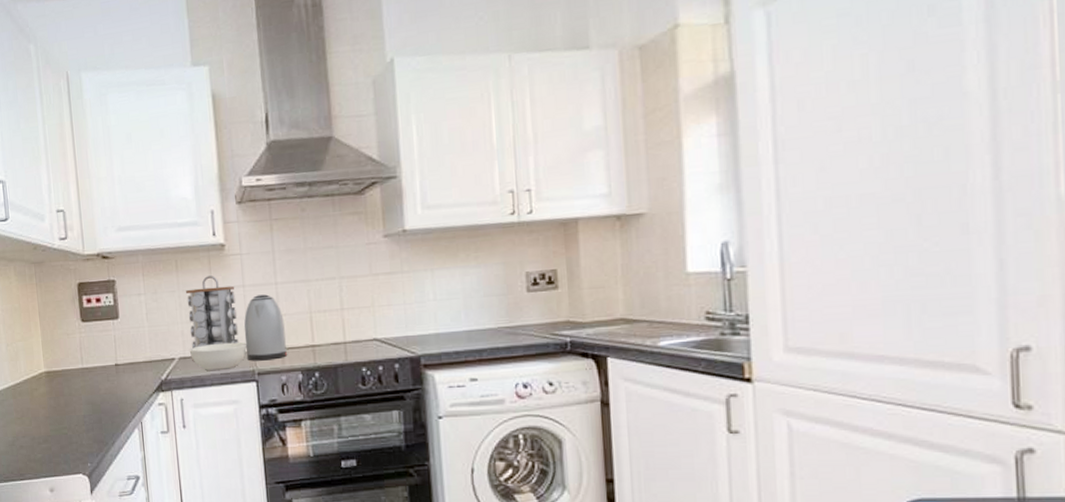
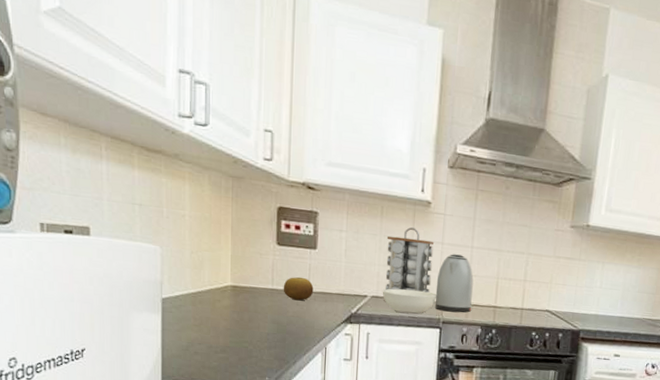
fruit: none [92,350,122,376] -> present [283,276,314,301]

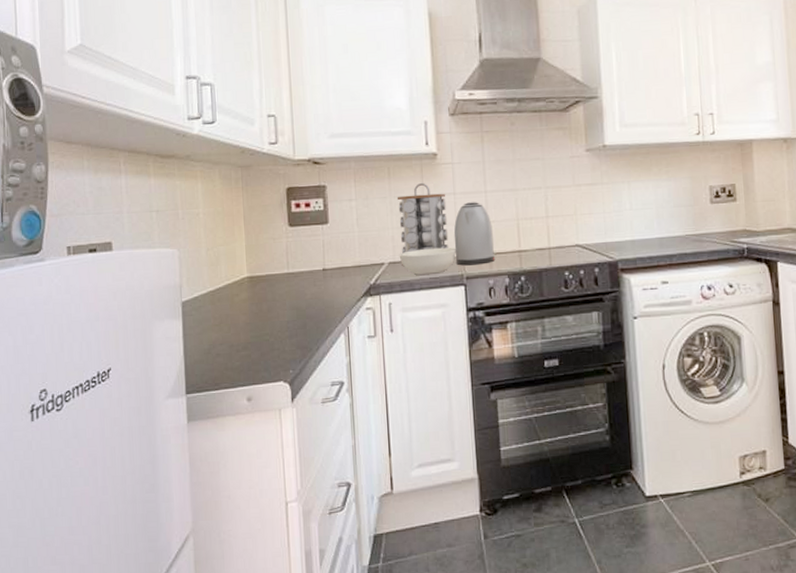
fruit: present [283,276,314,301] -> none [298,255,330,281]

